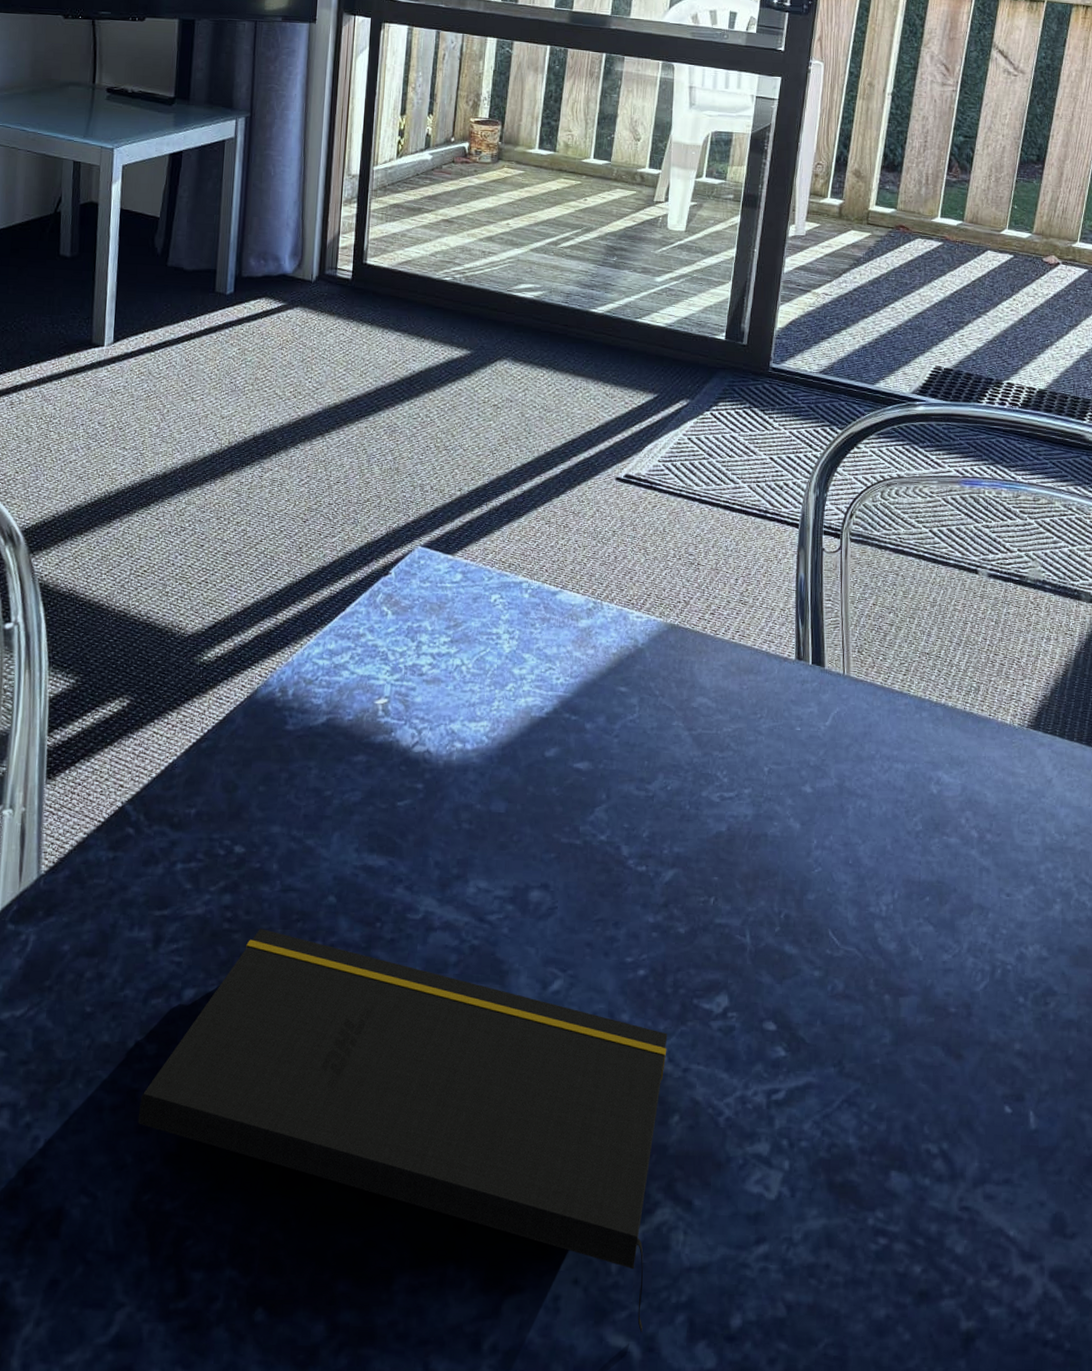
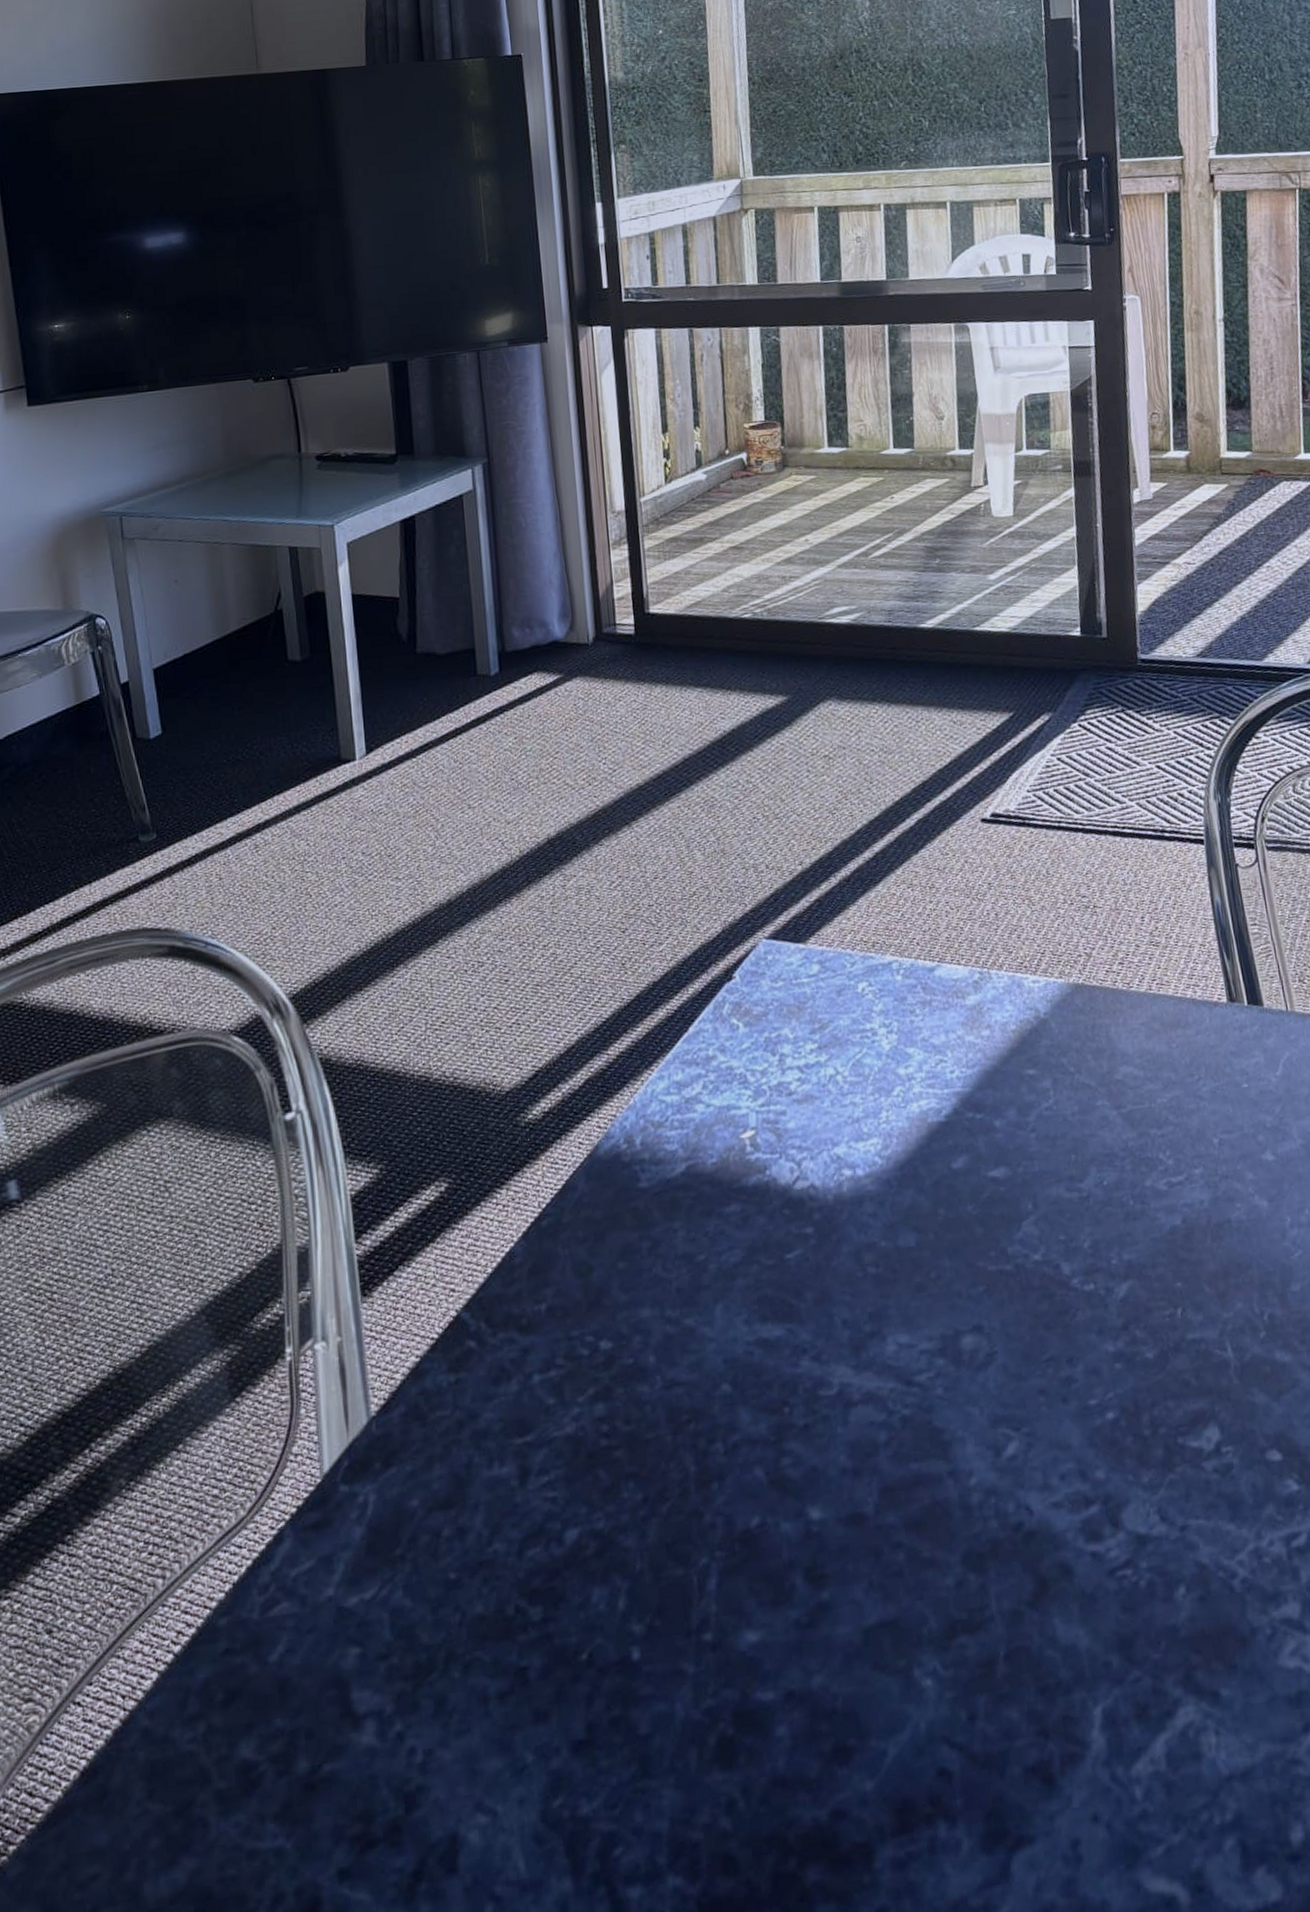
notepad: present [137,929,668,1333] -> none [531,1438,1187,1871]

